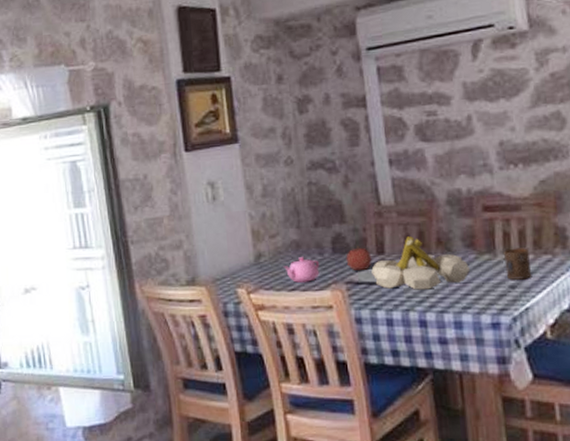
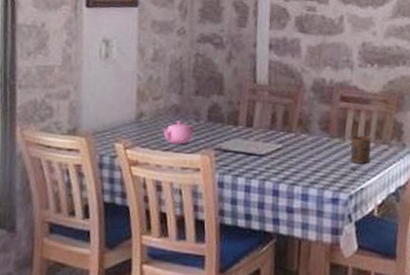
fruit: present [346,246,372,270] -> none [218,117,241,139]
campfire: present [371,236,470,290] -> none [239,114,322,164]

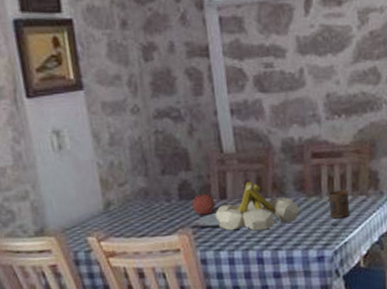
teapot: present [161,121,194,145] -> none [132,204,167,229]
fruit: none [218,117,241,139] -> present [191,192,216,215]
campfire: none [239,114,322,164] -> present [215,182,300,231]

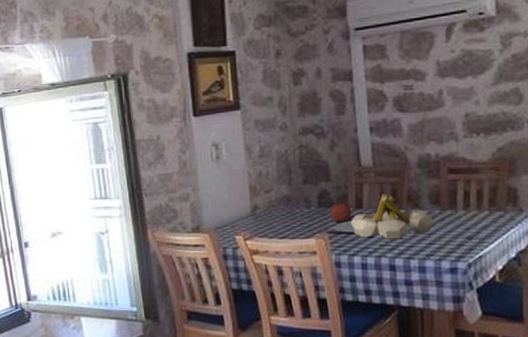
cup: present [328,190,351,219] -> none [464,205,487,232]

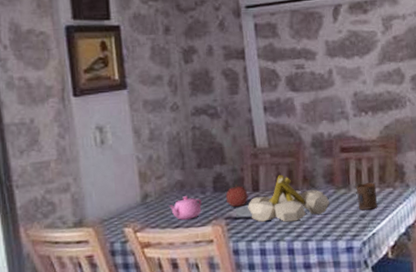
teapot: none [275,210,307,231] -> present [168,196,202,220]
cup: none [464,205,487,232] -> present [356,182,378,210]

